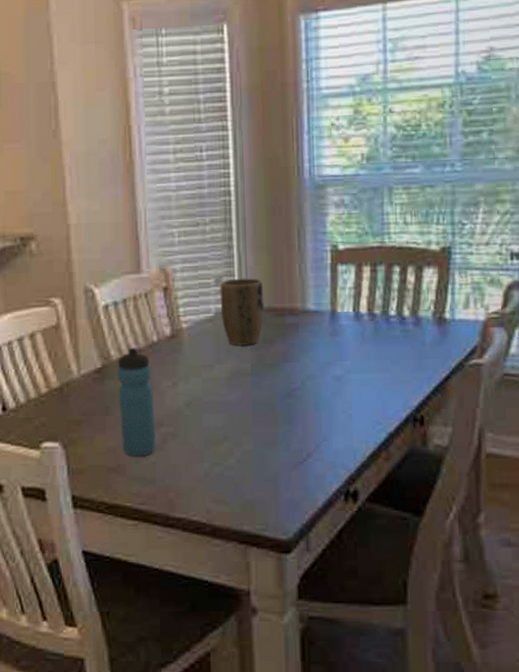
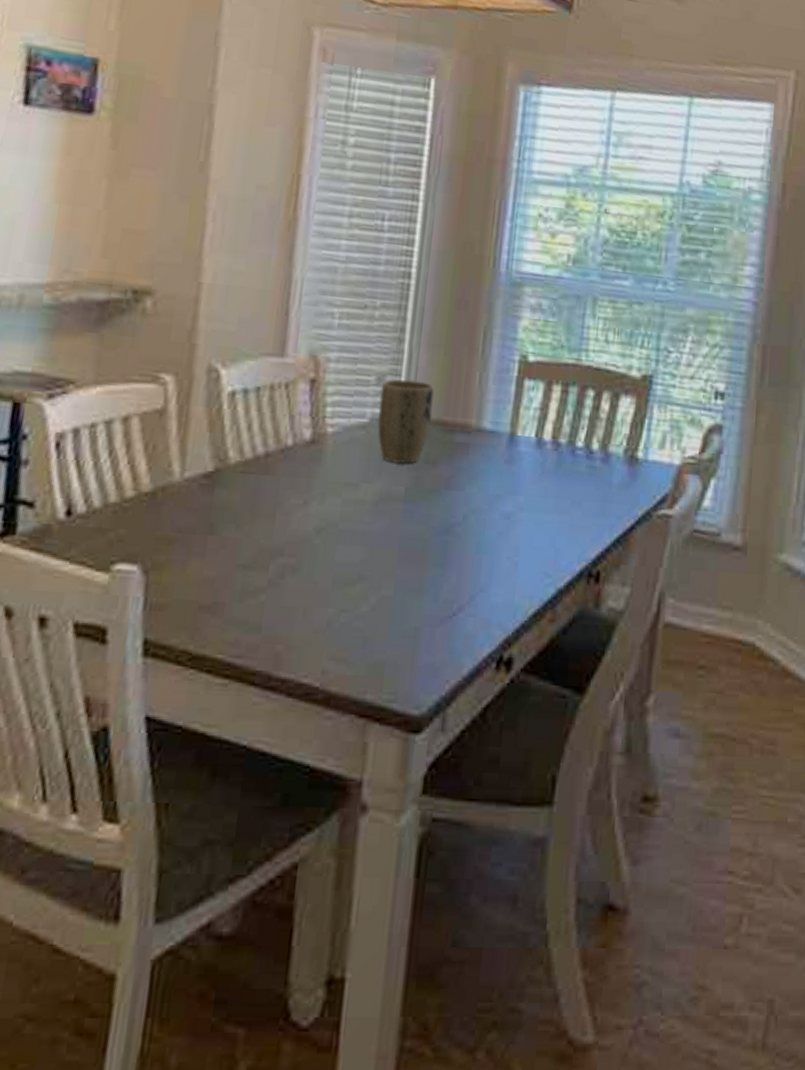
water bottle: present [116,347,156,457] -> none [224,449,279,594]

